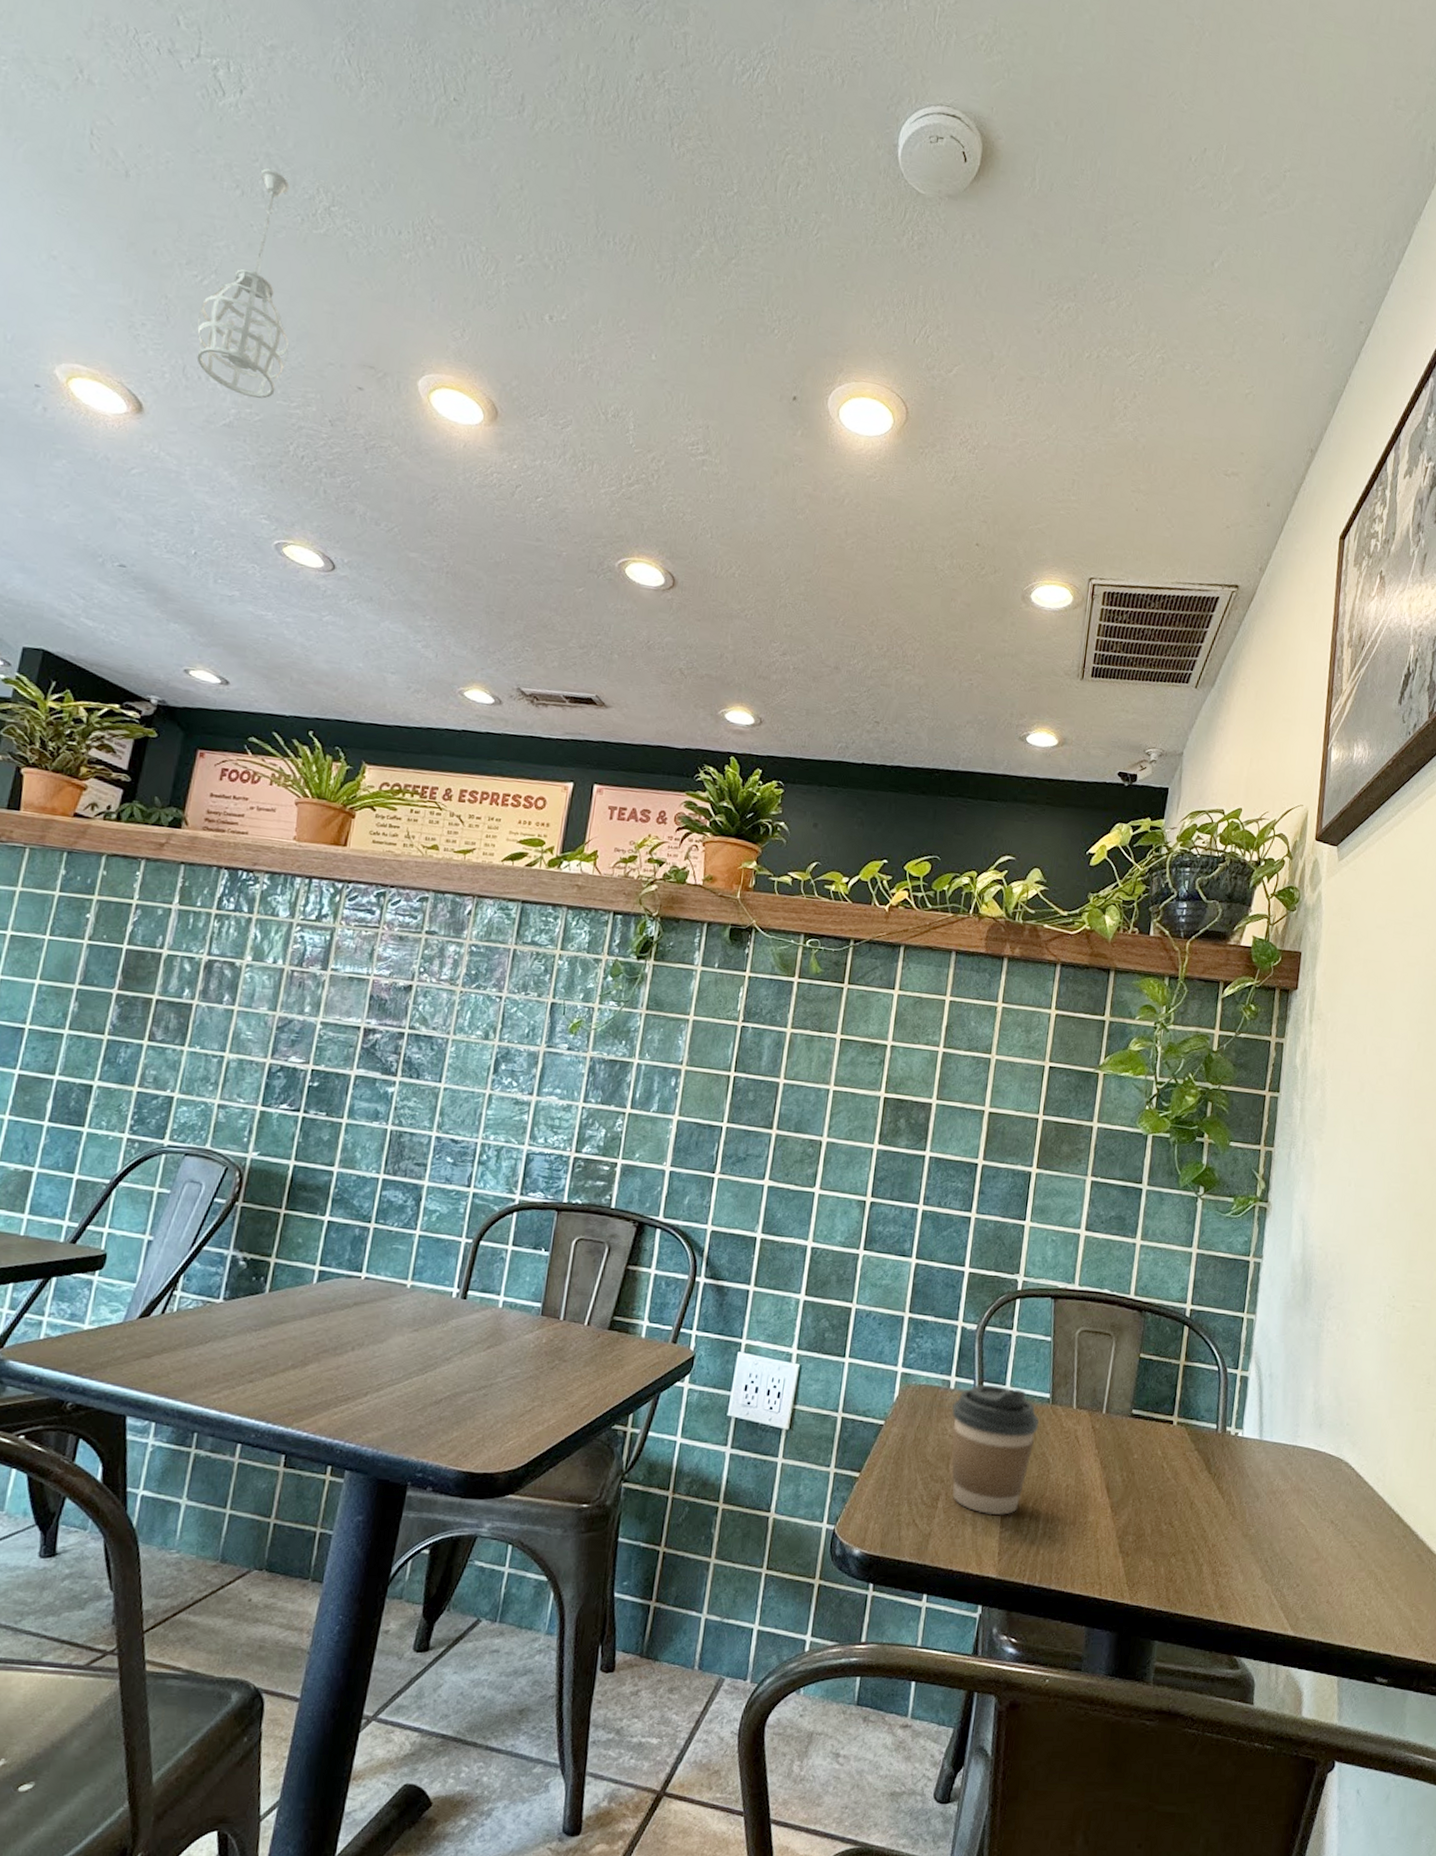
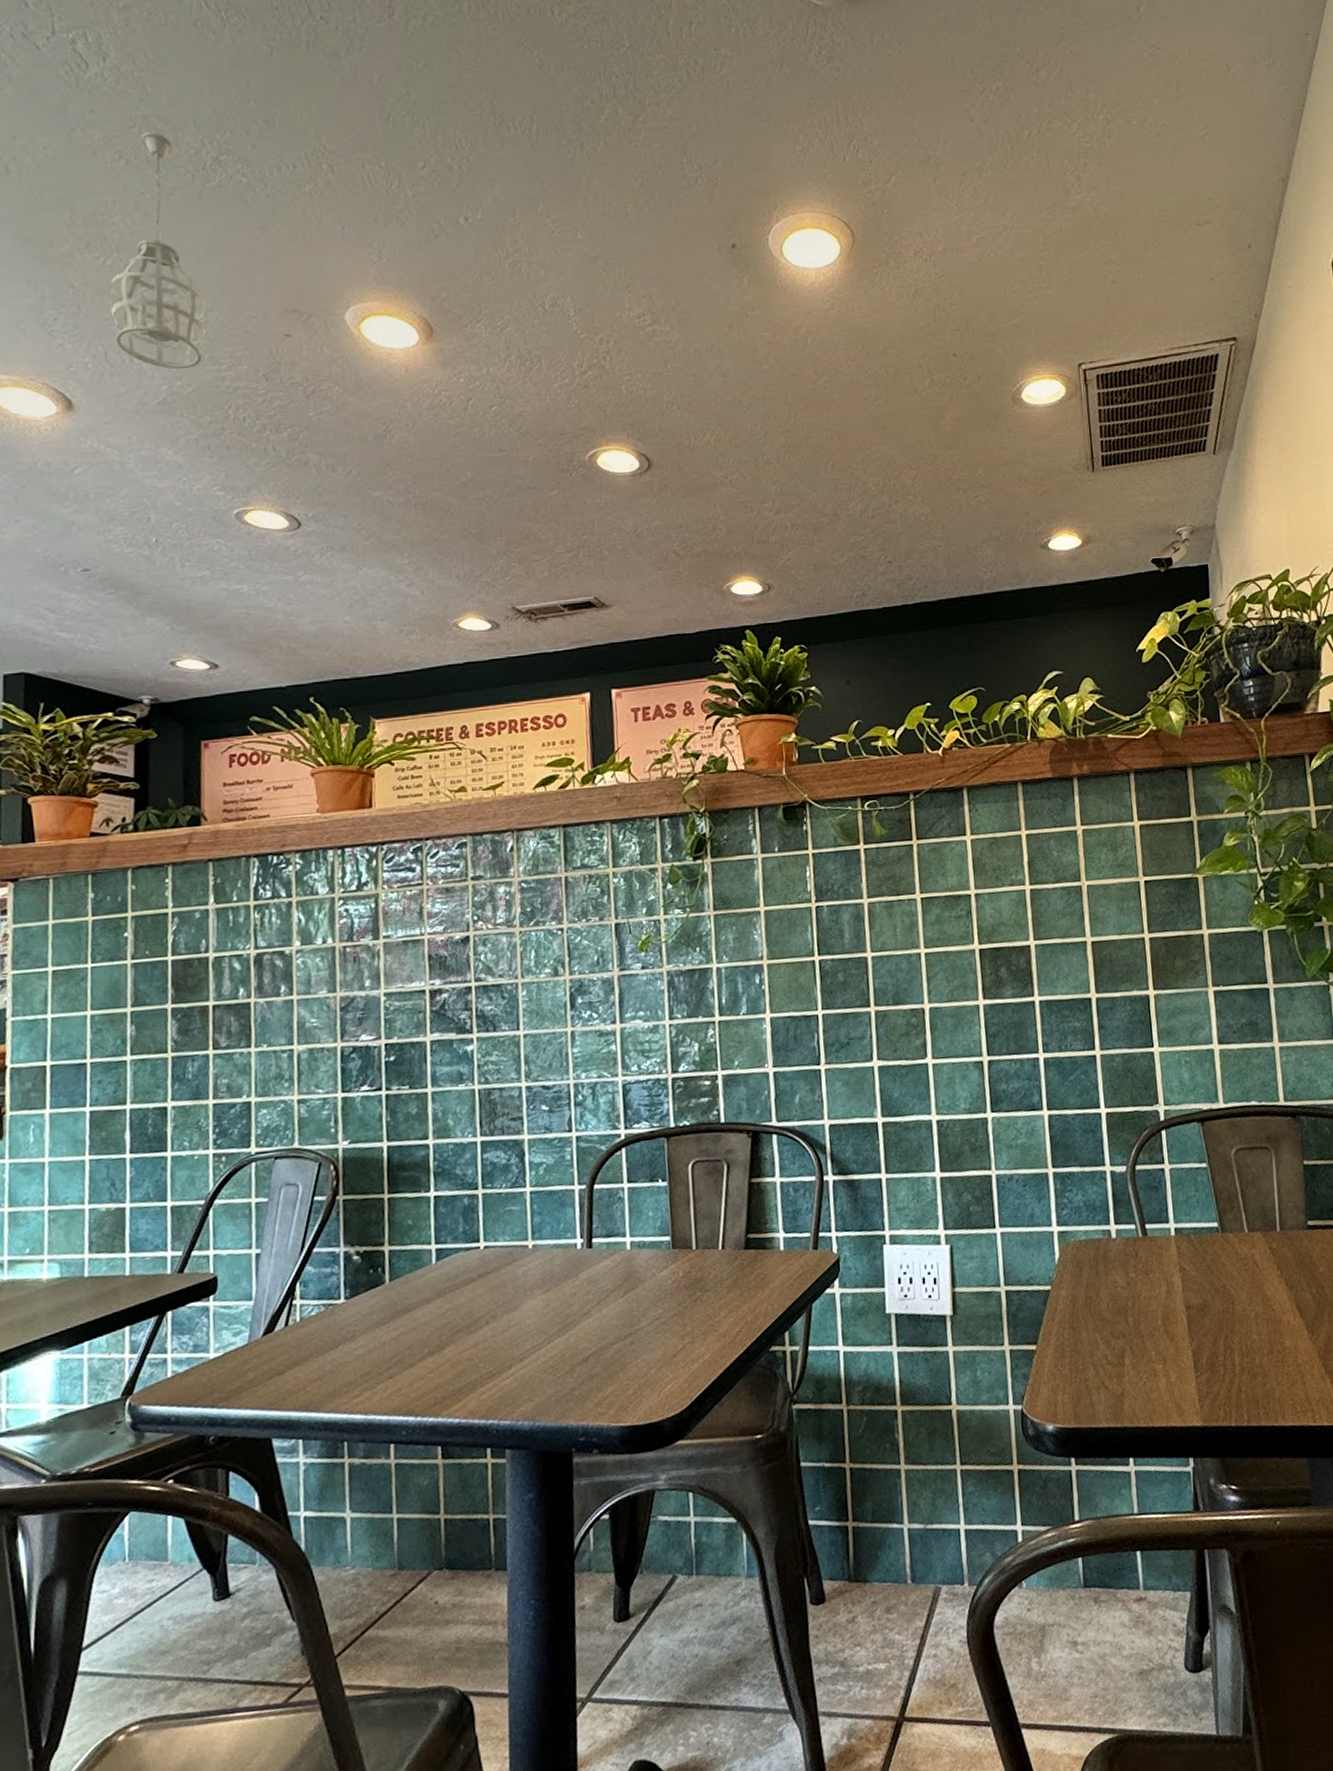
coffee cup: present [951,1385,1040,1516] -> none [1118,1223,1213,1362]

